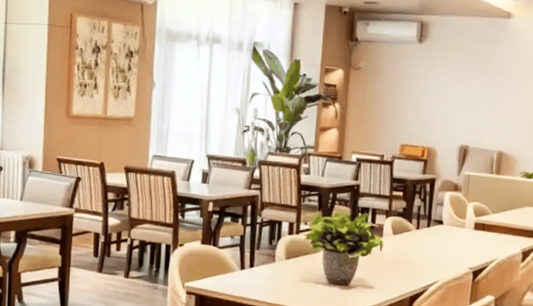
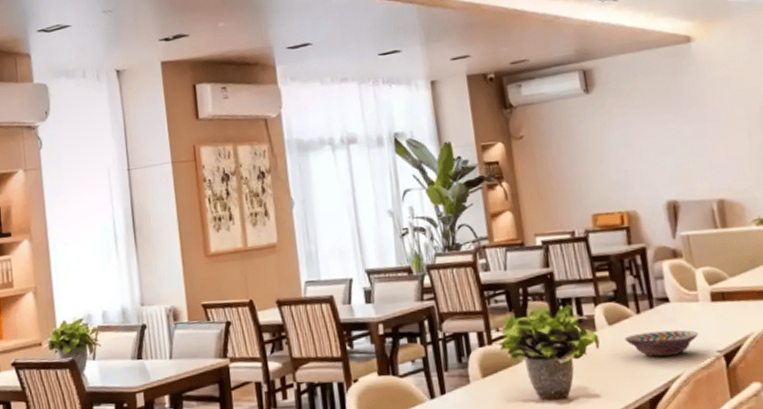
decorative bowl: none [402,244,458,266] -> present [624,330,699,357]

